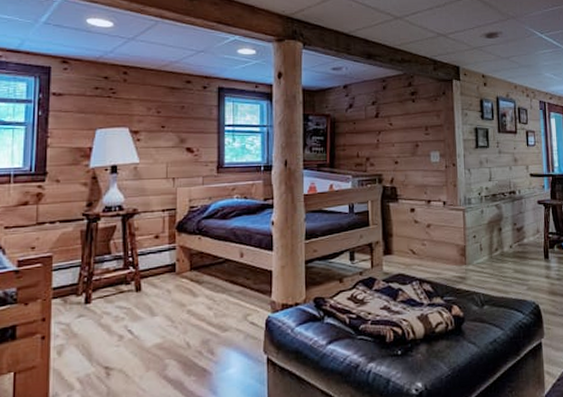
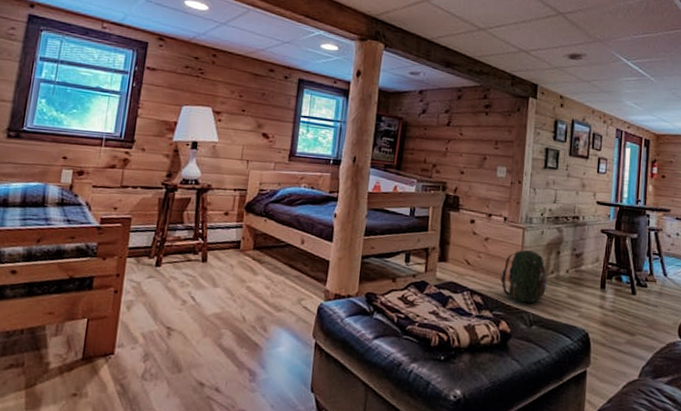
backpack: none [447,231,493,284] -> present [500,250,547,303]

